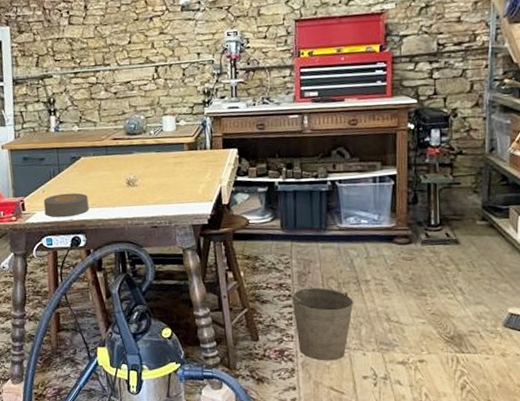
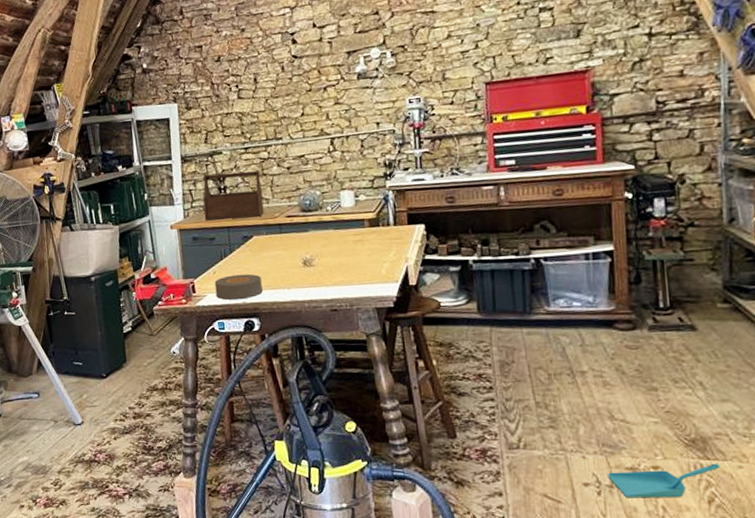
tool box: none [33,94,92,142] -> present [203,169,264,221]
bucket: present [291,287,354,361] -> none [492,379,569,464]
dustpan: none [383,356,472,387] -> present [607,463,721,498]

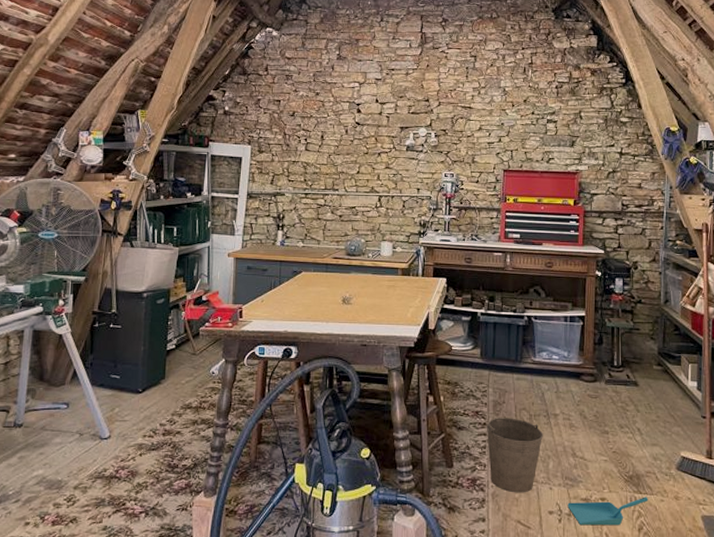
tool box: present [203,169,264,221] -> none [260,212,315,255]
adhesive tape: present [214,273,263,300] -> none [261,305,304,328]
bucket: none [492,379,569,464] -> present [486,418,543,493]

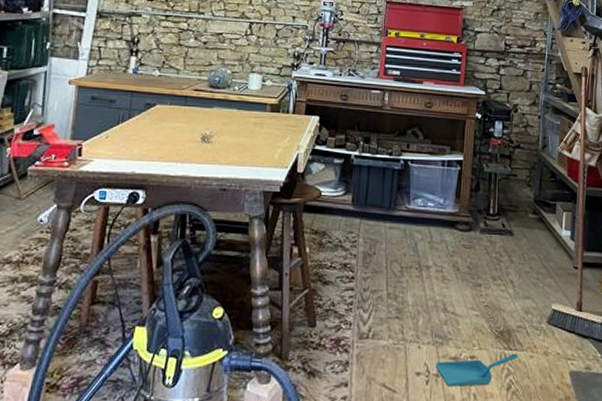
bucket: present [486,418,543,493] -> none [354,270,414,354]

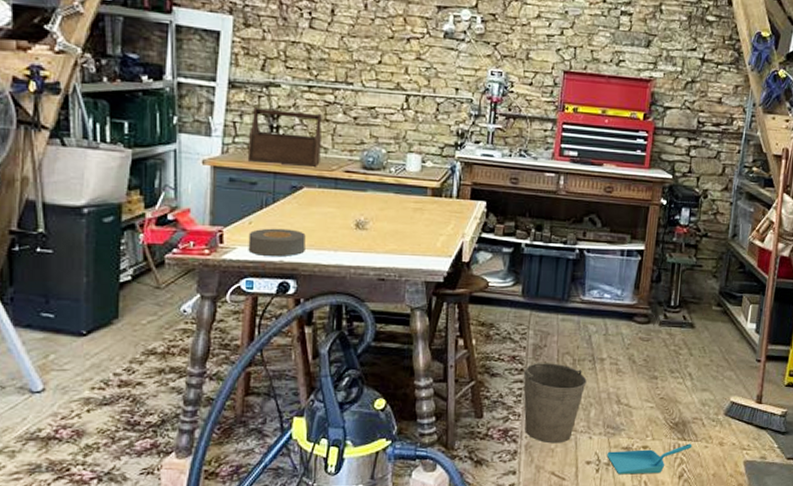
adhesive tape: none [103,142,156,169] -> present [248,228,306,257]
tool box: none [108,34,176,86] -> present [247,107,322,167]
bucket: none [354,270,414,354] -> present [523,363,587,444]

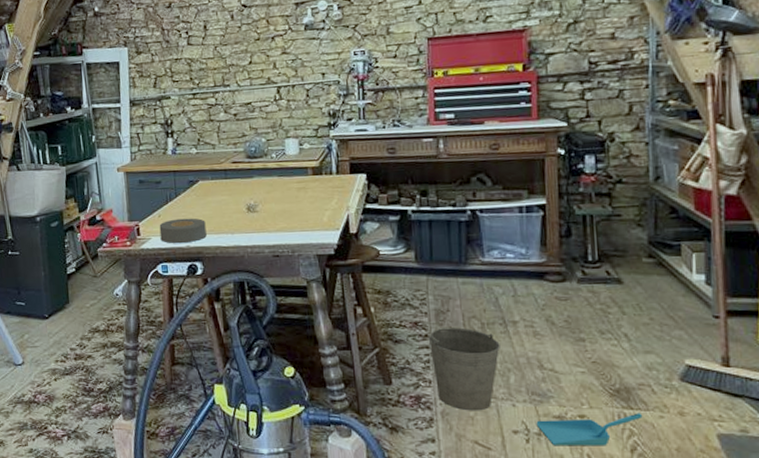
tool box: present [247,107,322,167] -> none [150,115,210,165]

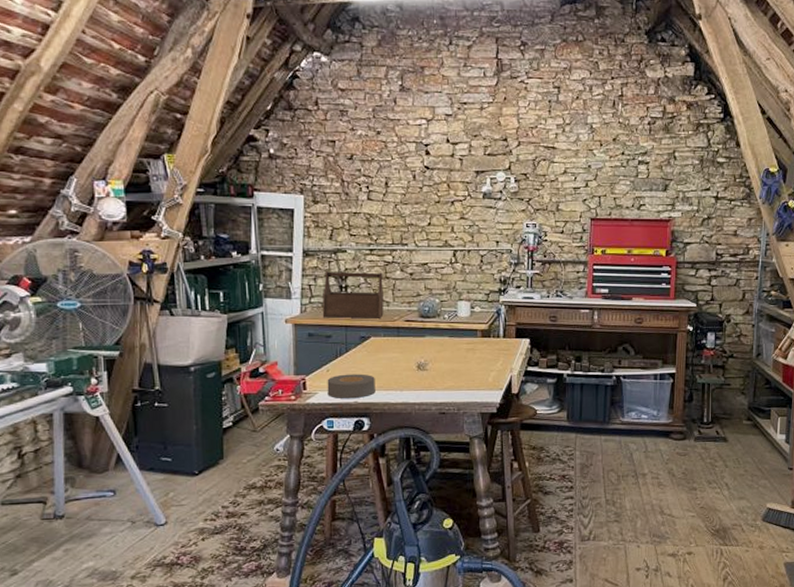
tool box: none [150,115,210,165] -> present [322,271,384,319]
bucket: present [428,327,500,411] -> none [573,480,631,553]
dustpan: present [536,413,643,446] -> none [655,548,734,579]

